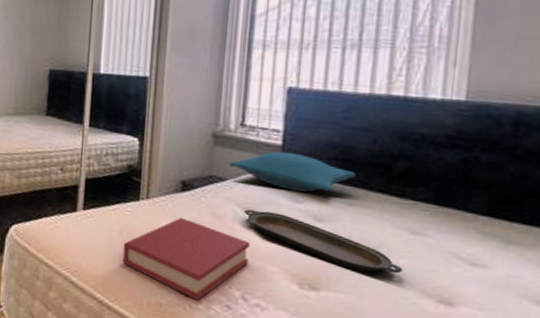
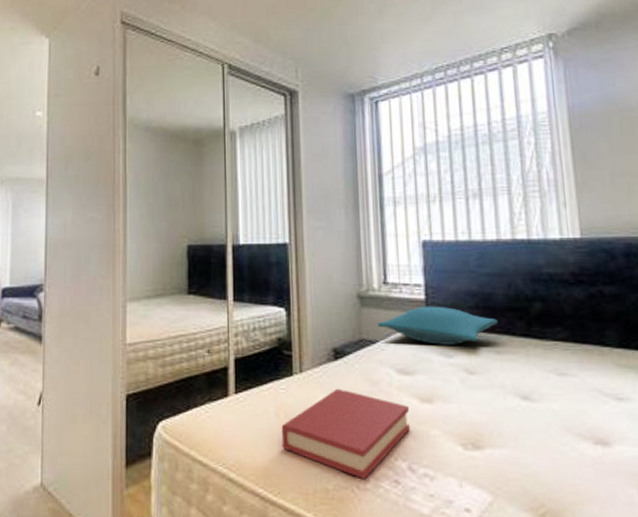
serving tray: present [245,209,403,274] -> none [399,370,557,422]

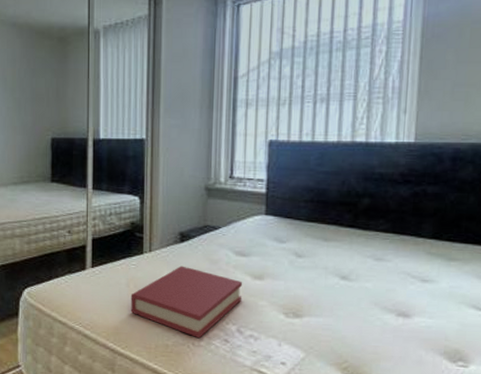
pillow: present [377,306,498,345] -> none [221,198,329,233]

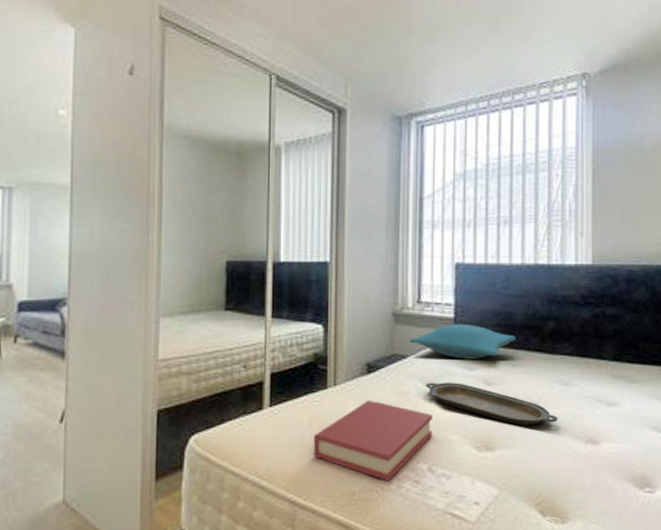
pillow: none [221,198,329,233] -> present [409,323,516,359]
serving tray: none [237,252,369,297] -> present [426,383,558,426]

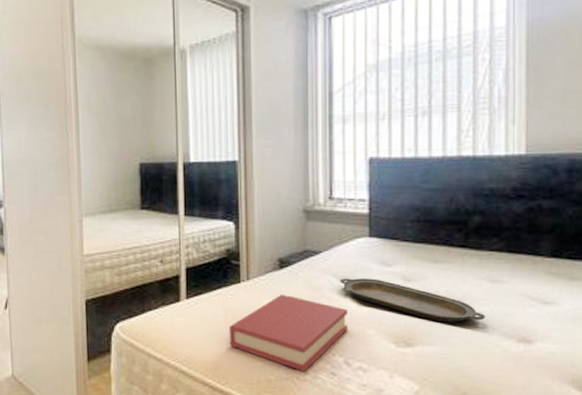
pillow: present [409,323,516,359] -> none [321,219,437,255]

